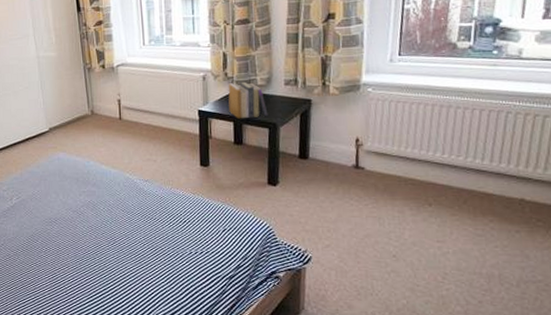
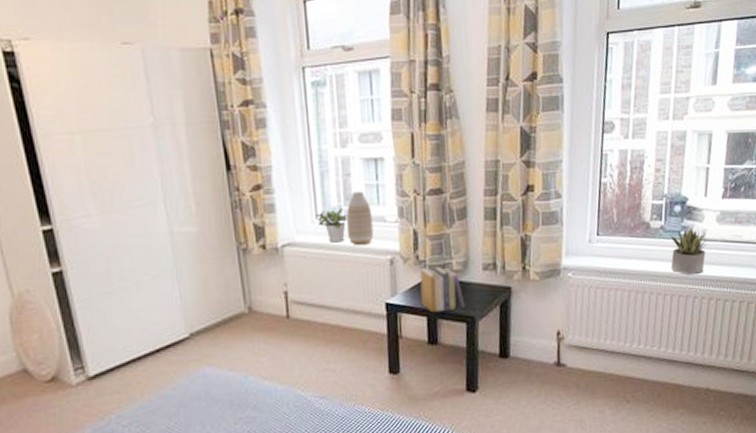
potted plant: none [142,36,168,63] -> present [315,207,347,243]
vase: none [167,23,190,66] -> present [346,191,374,246]
succulent plant: none [480,46,524,91] -> present [671,227,708,274]

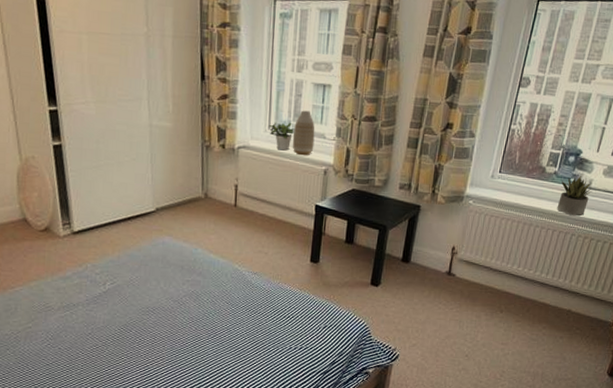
books: present [419,266,466,313] -> none [345,180,381,219]

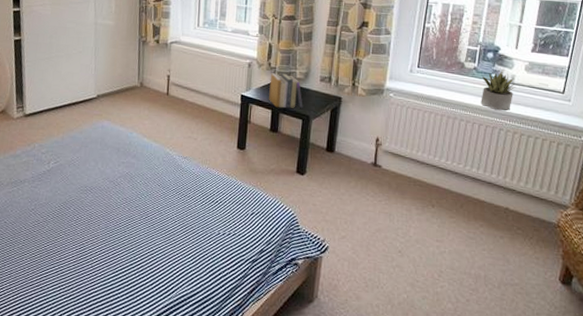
potted plant: present [268,122,294,151] -> none [197,20,221,46]
vase: present [292,110,315,156] -> none [219,10,240,51]
books: none [345,180,381,219] -> present [269,73,303,109]

